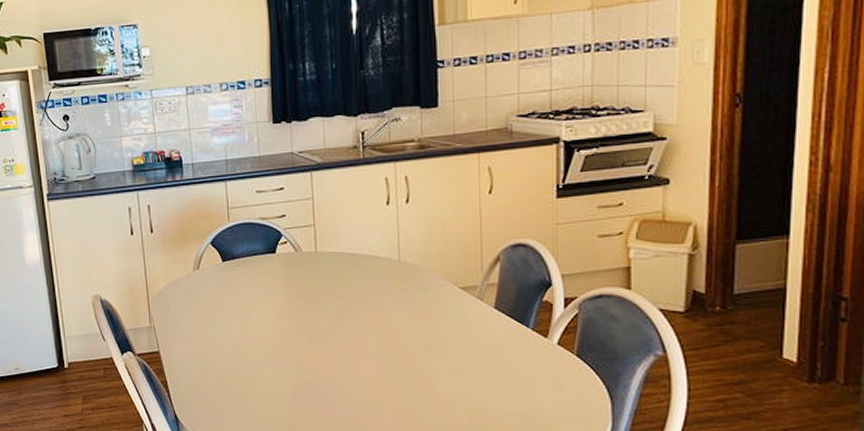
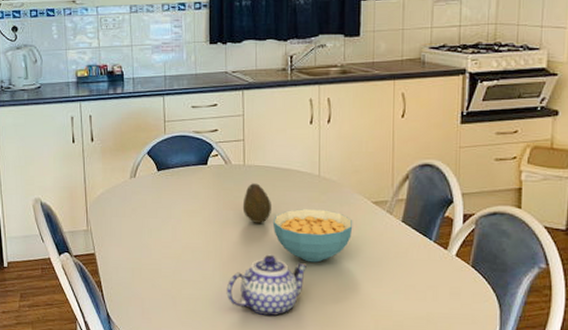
teapot: none [302,348,389,414] -> present [226,254,306,316]
fruit: none [316,271,348,314] -> present [242,183,271,223]
cereal bowl: none [349,298,440,355] -> present [272,209,353,263]

